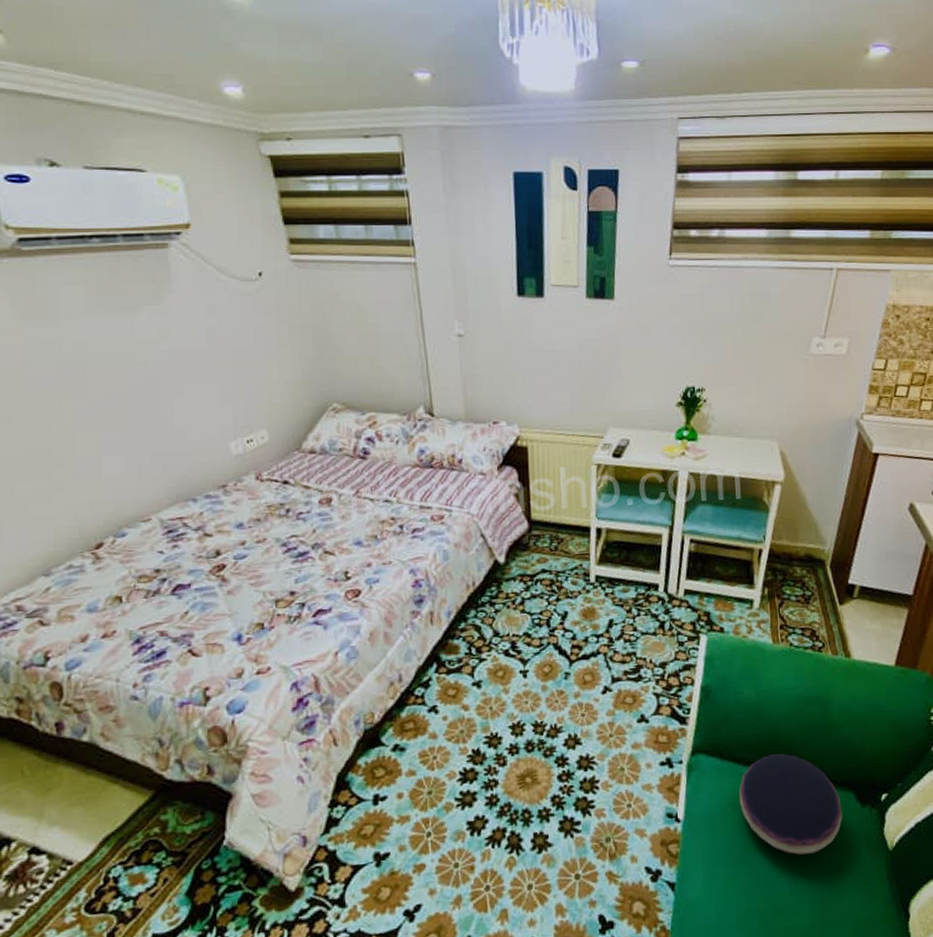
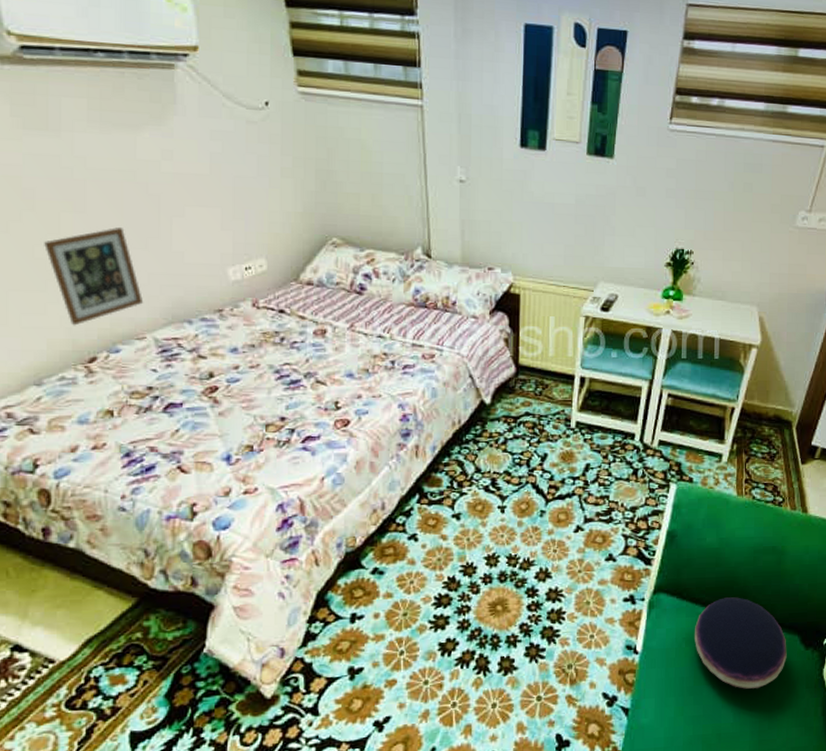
picture frame: none [48,410,148,513] -> present [44,227,144,326]

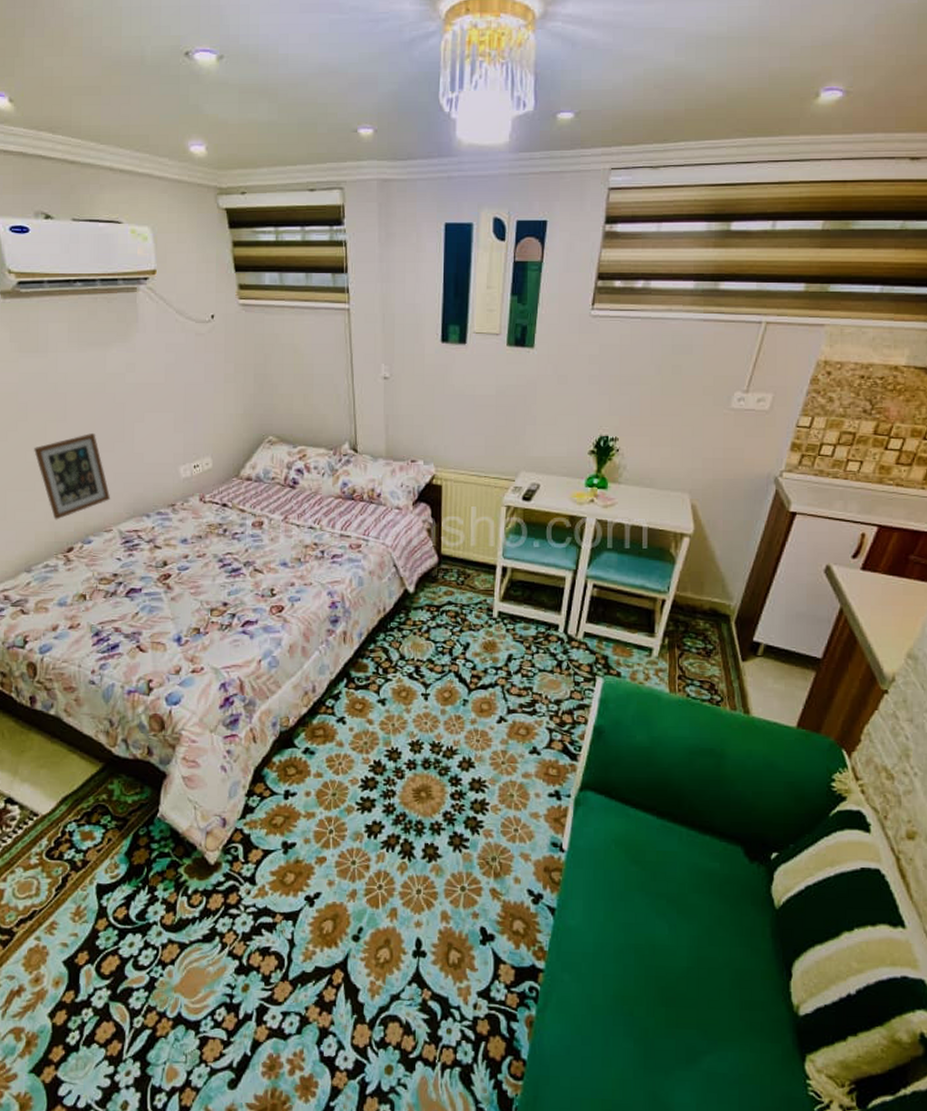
cushion: present [695,597,787,689] -> none [625,800,729,900]

